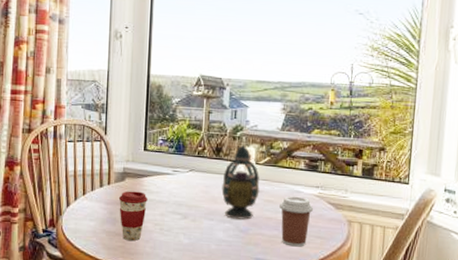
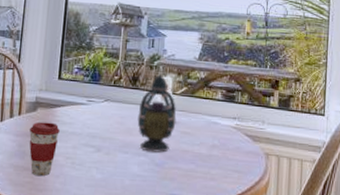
coffee cup: present [279,196,314,247] -> none [196,127,231,182]

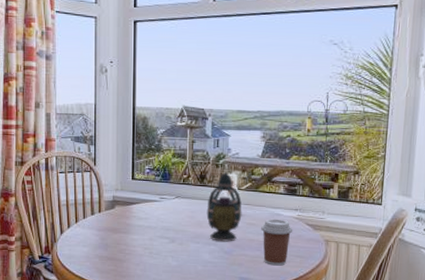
coffee cup: present [29,122,60,177] -> none [109,218,137,265]
coffee cup: none [196,127,231,182] -> present [261,218,293,266]

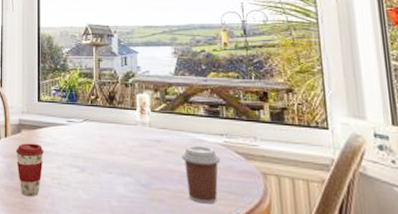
coffee cup: none [109,218,137,265] -> present [15,143,44,197]
teapot: present [206,172,243,242] -> none [118,92,159,173]

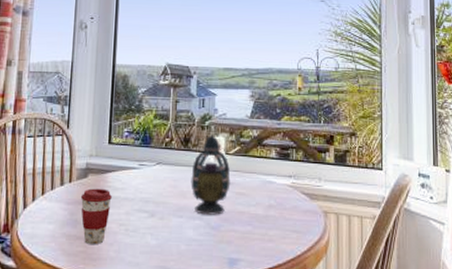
teapot: none [118,92,159,173] -> present [191,135,231,215]
coffee cup: present [182,145,221,204] -> none [252,187,288,243]

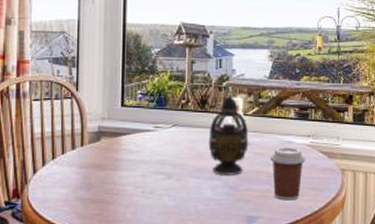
coffee cup: present [80,188,112,245] -> none [93,152,127,208]
coffee cup: none [252,187,288,243] -> present [270,147,306,201]

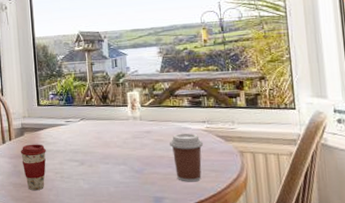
coffee cup: none [93,152,127,208] -> present [20,144,46,191]
teapot: present [208,96,249,175] -> none [112,90,149,161]

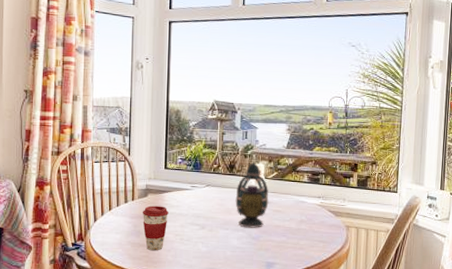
teapot: none [112,90,149,161] -> present [235,162,269,228]
coffee cup: present [169,133,204,182] -> none [287,206,317,251]

